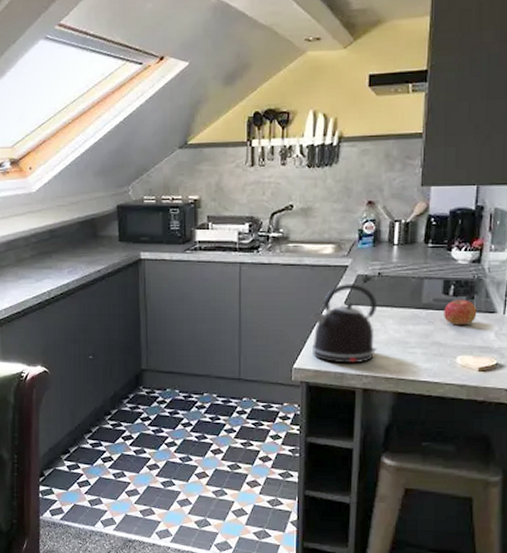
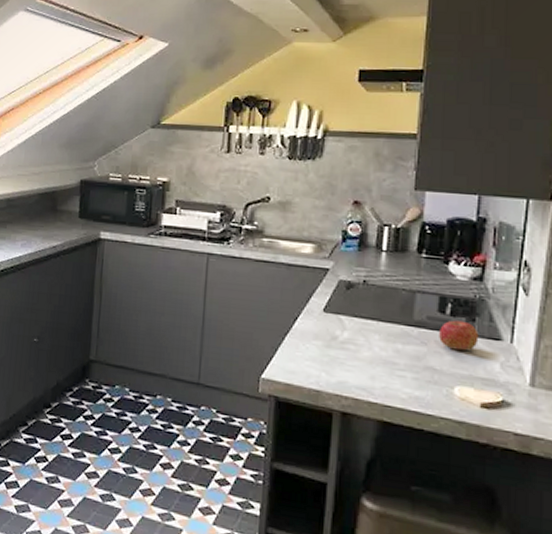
kettle: present [311,284,378,364] -> none [283,288,362,382]

